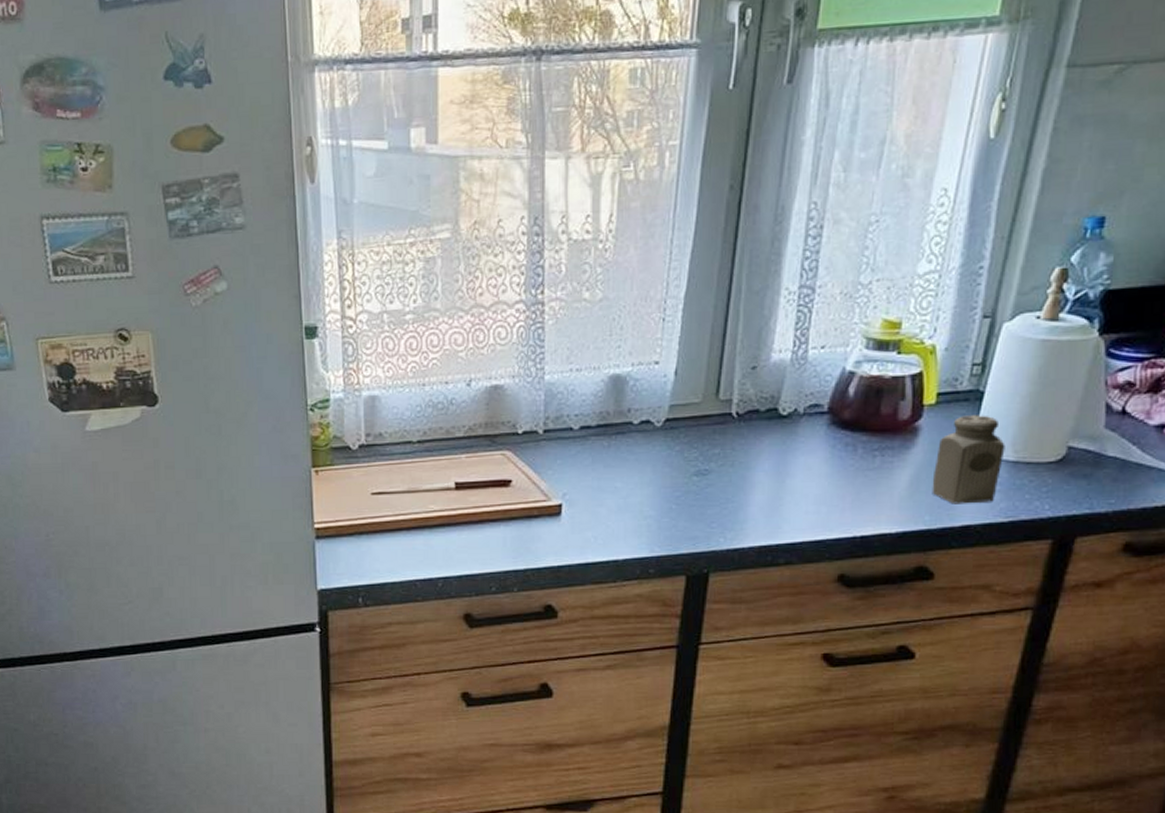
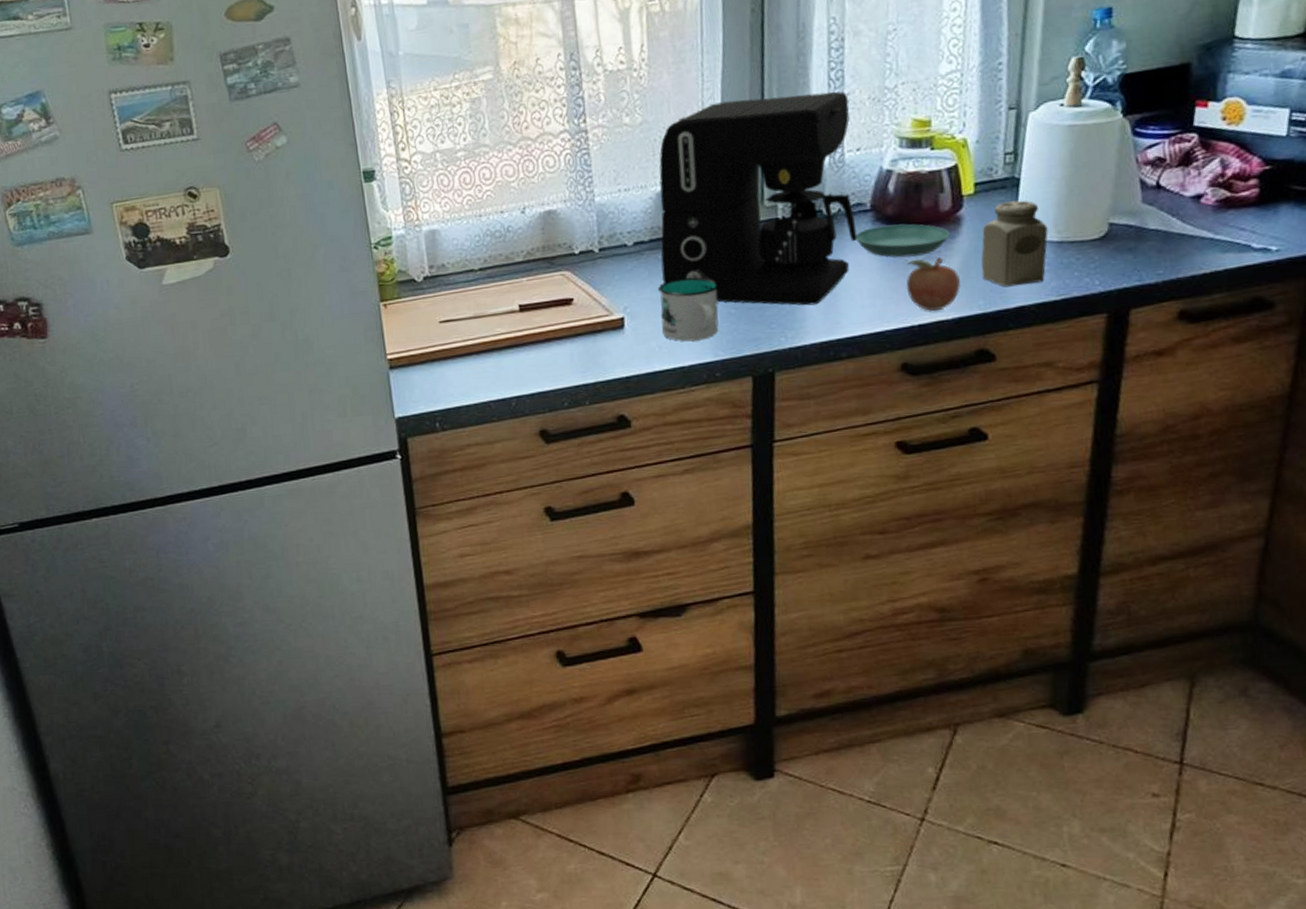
mug: none [600,468,664,535] -> present [658,277,720,342]
coffee maker: none [606,282,820,507] -> present [659,91,858,306]
saucer: none [809,430,905,465] -> present [856,223,950,258]
fruit: none [853,467,910,524] -> present [906,256,962,312]

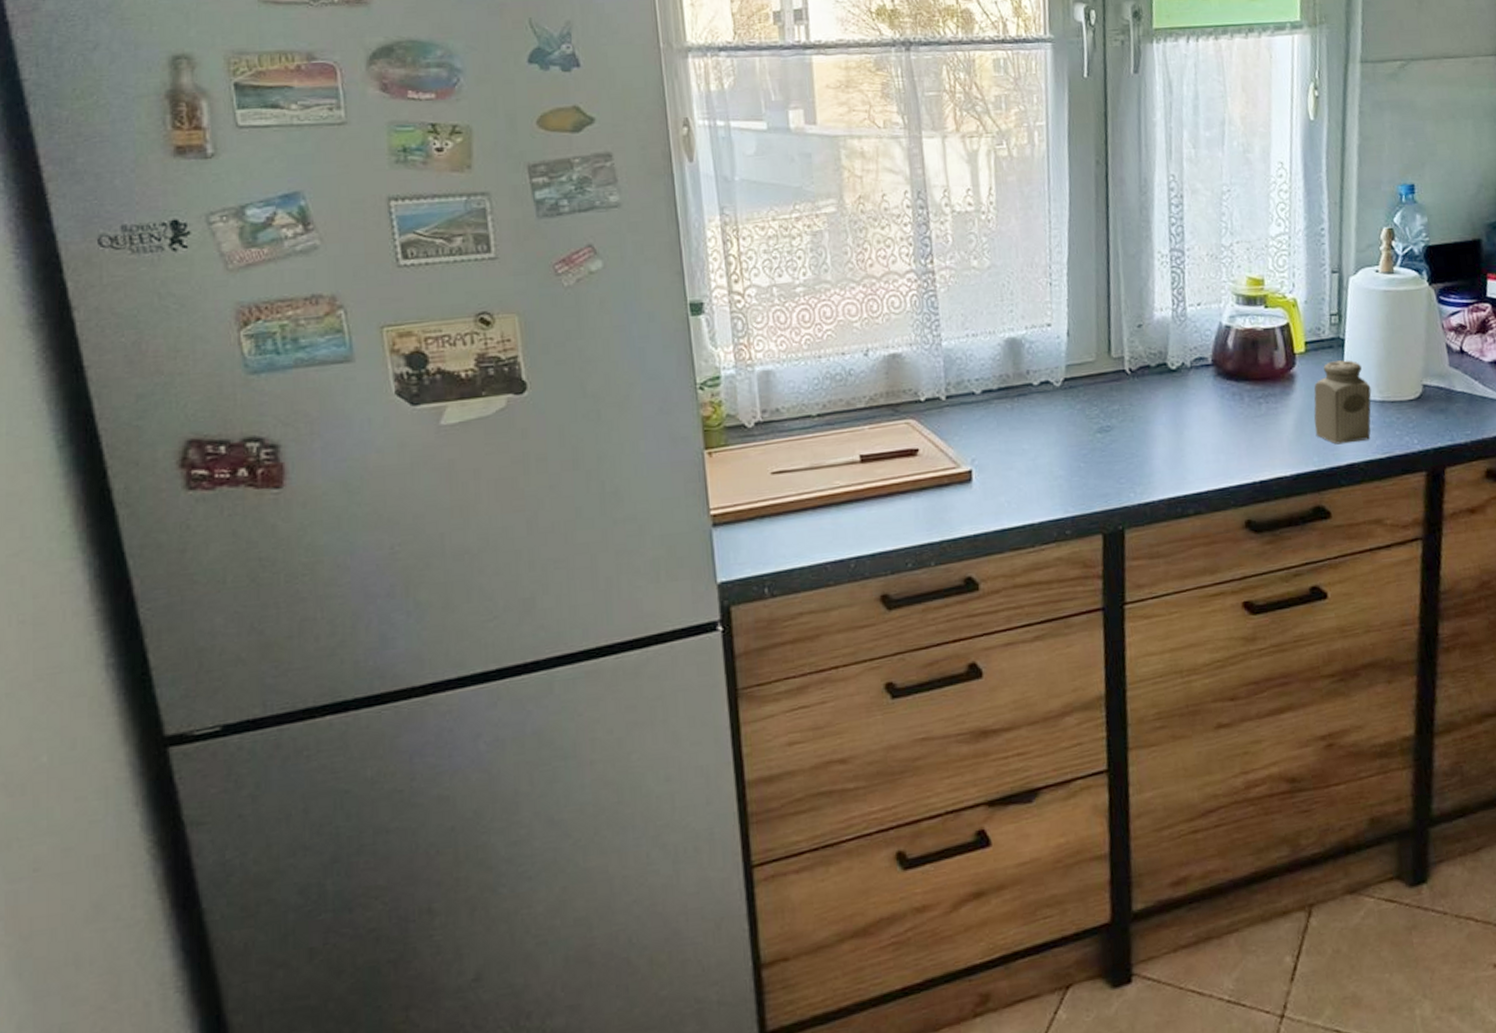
mug: present [658,277,720,342] -> none [1007,428,1069,497]
coffee maker: present [659,91,858,306] -> none [1007,246,1201,460]
saucer: present [856,223,950,258] -> none [1199,379,1286,413]
fruit: present [906,256,962,312] -> none [1246,412,1298,469]

